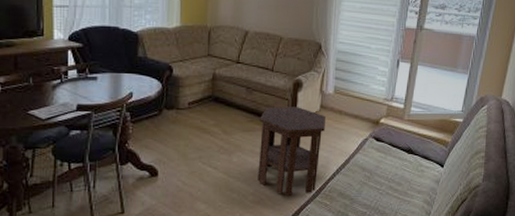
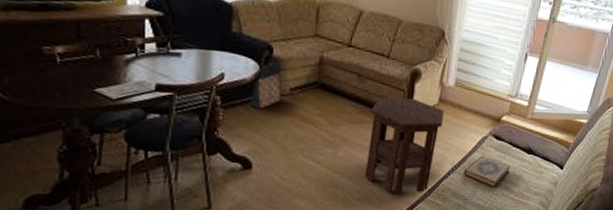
bag: none [154,79,182,122] -> present [249,60,282,109]
hardback book: none [348,156,392,187] -> present [463,155,511,188]

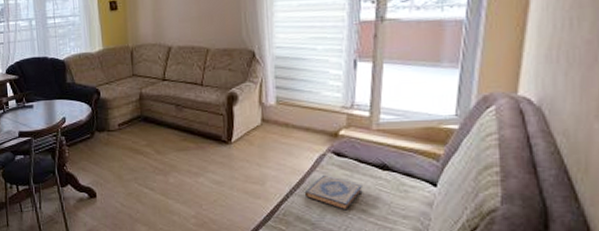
bag: present [249,60,282,109] -> none [87,101,113,145]
side table: present [365,97,444,194] -> none [193,122,270,219]

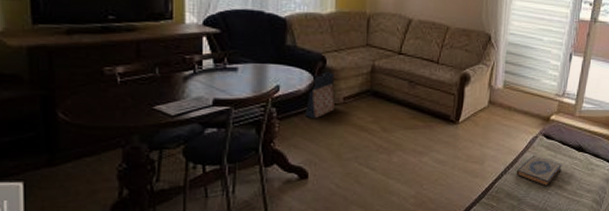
bag: none [87,101,113,145] -> present [304,71,336,119]

